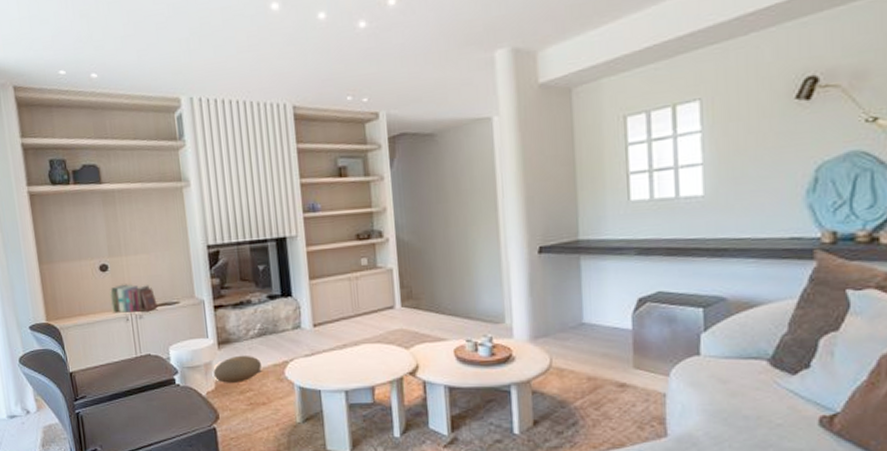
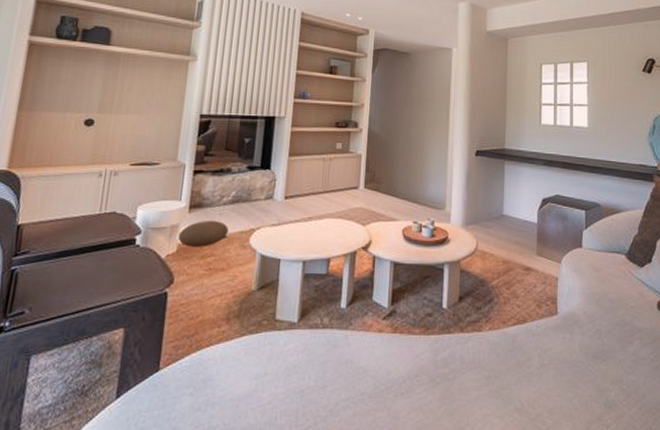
books: present [109,283,158,314] -> none [85,140,137,170]

